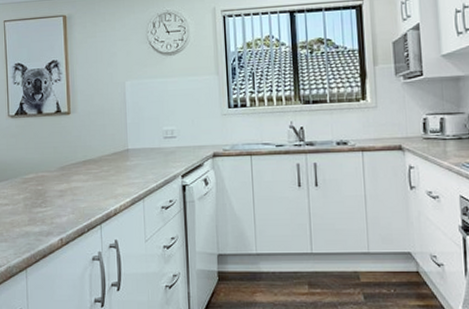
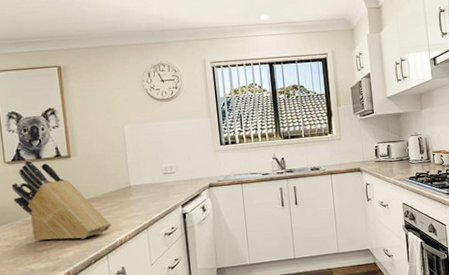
knife block: none [13,115,107,204] -> present [11,160,111,241]

